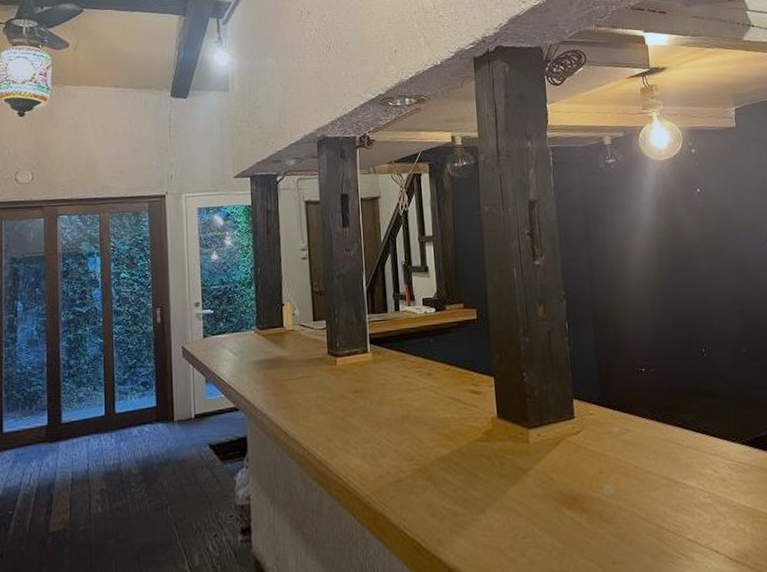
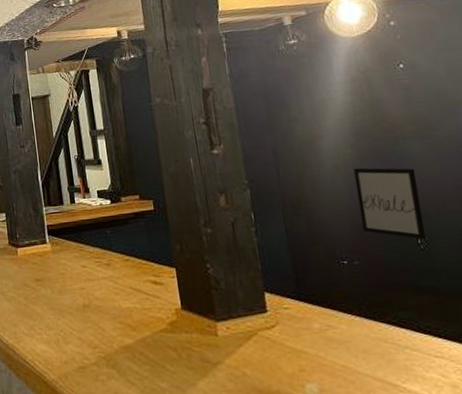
wall art: none [655,282,709,349] -> present [353,167,426,240]

